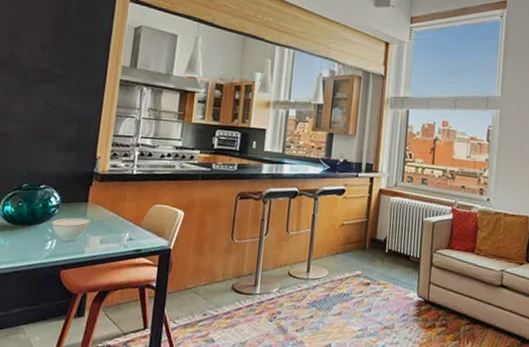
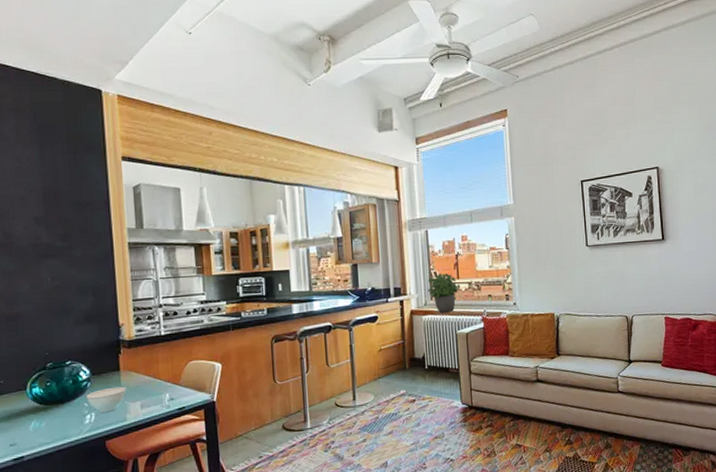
potted plant: none [399,155,433,198] -> present [427,272,460,314]

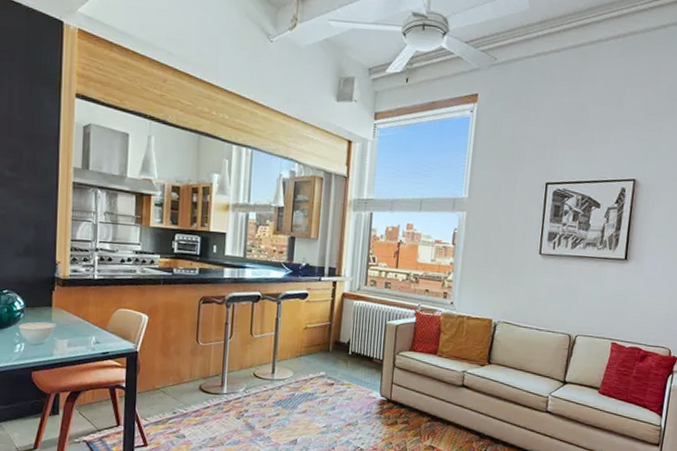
potted plant: present [427,272,460,314] -> none [363,259,397,302]

